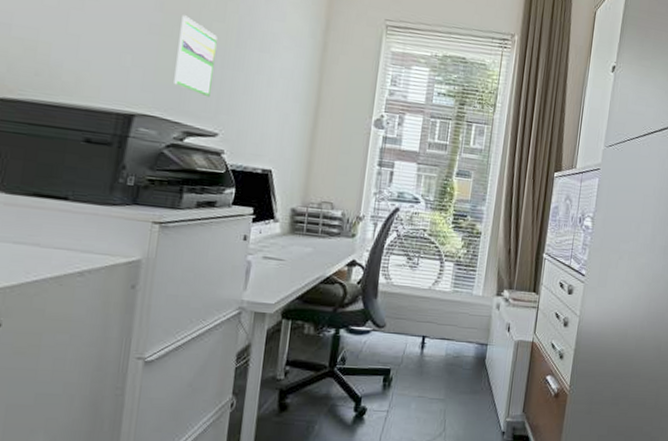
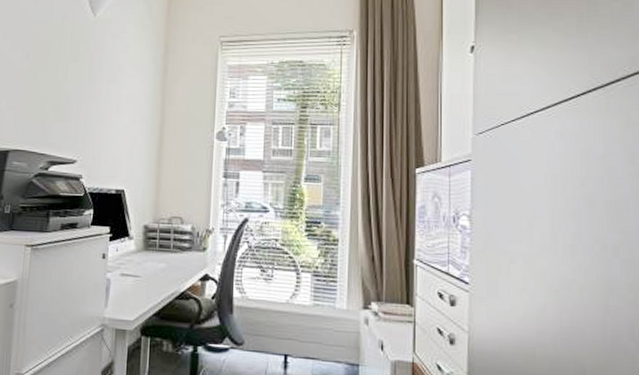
calendar: present [174,15,217,98] -> none [39,60,73,129]

